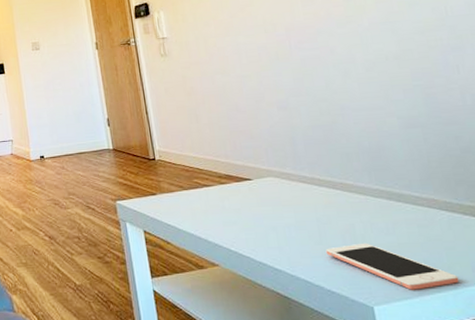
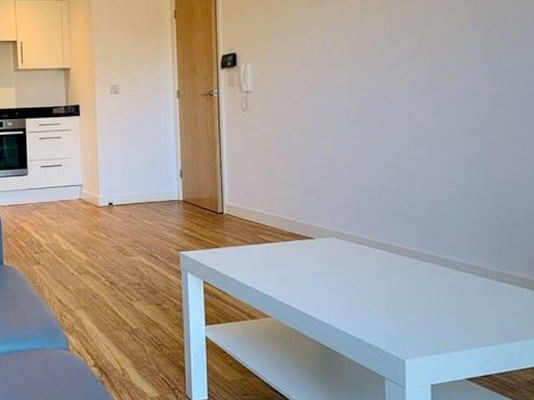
cell phone: present [325,242,460,290] -> none [371,302,485,347]

